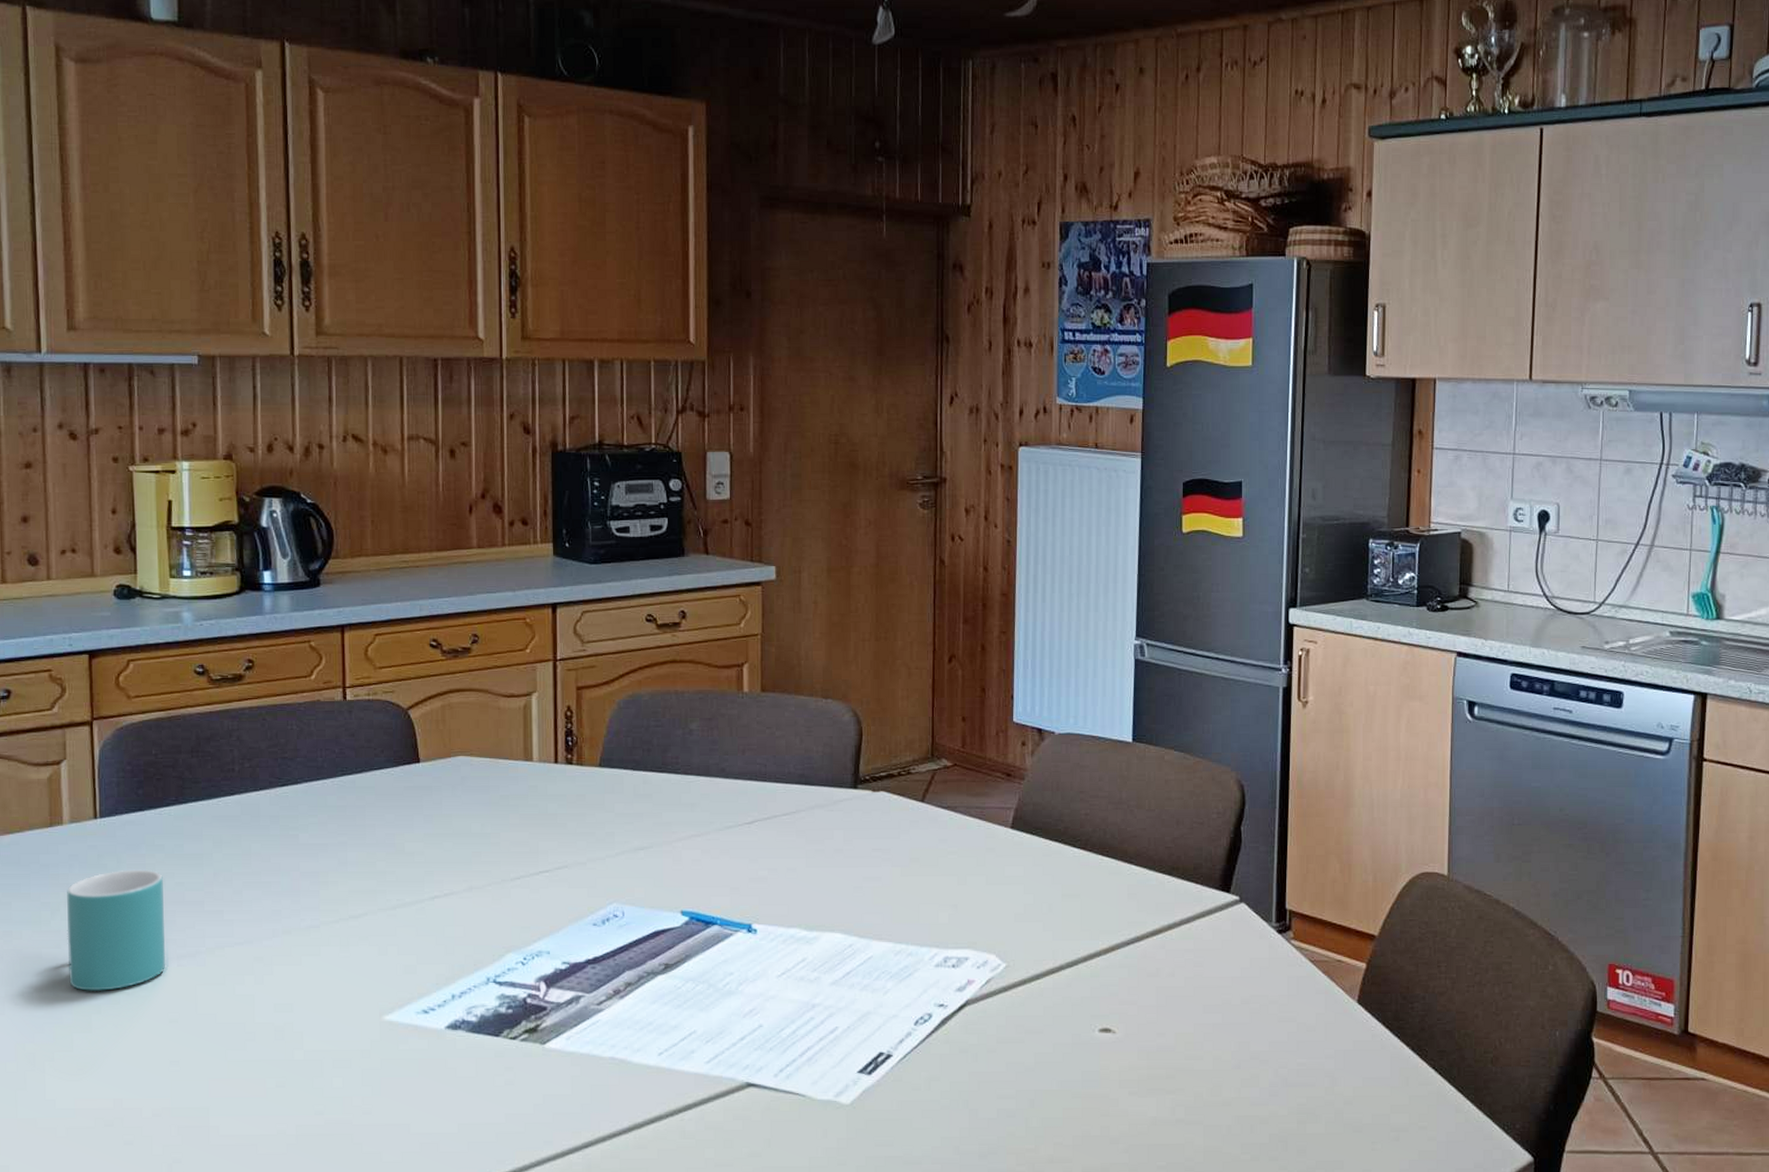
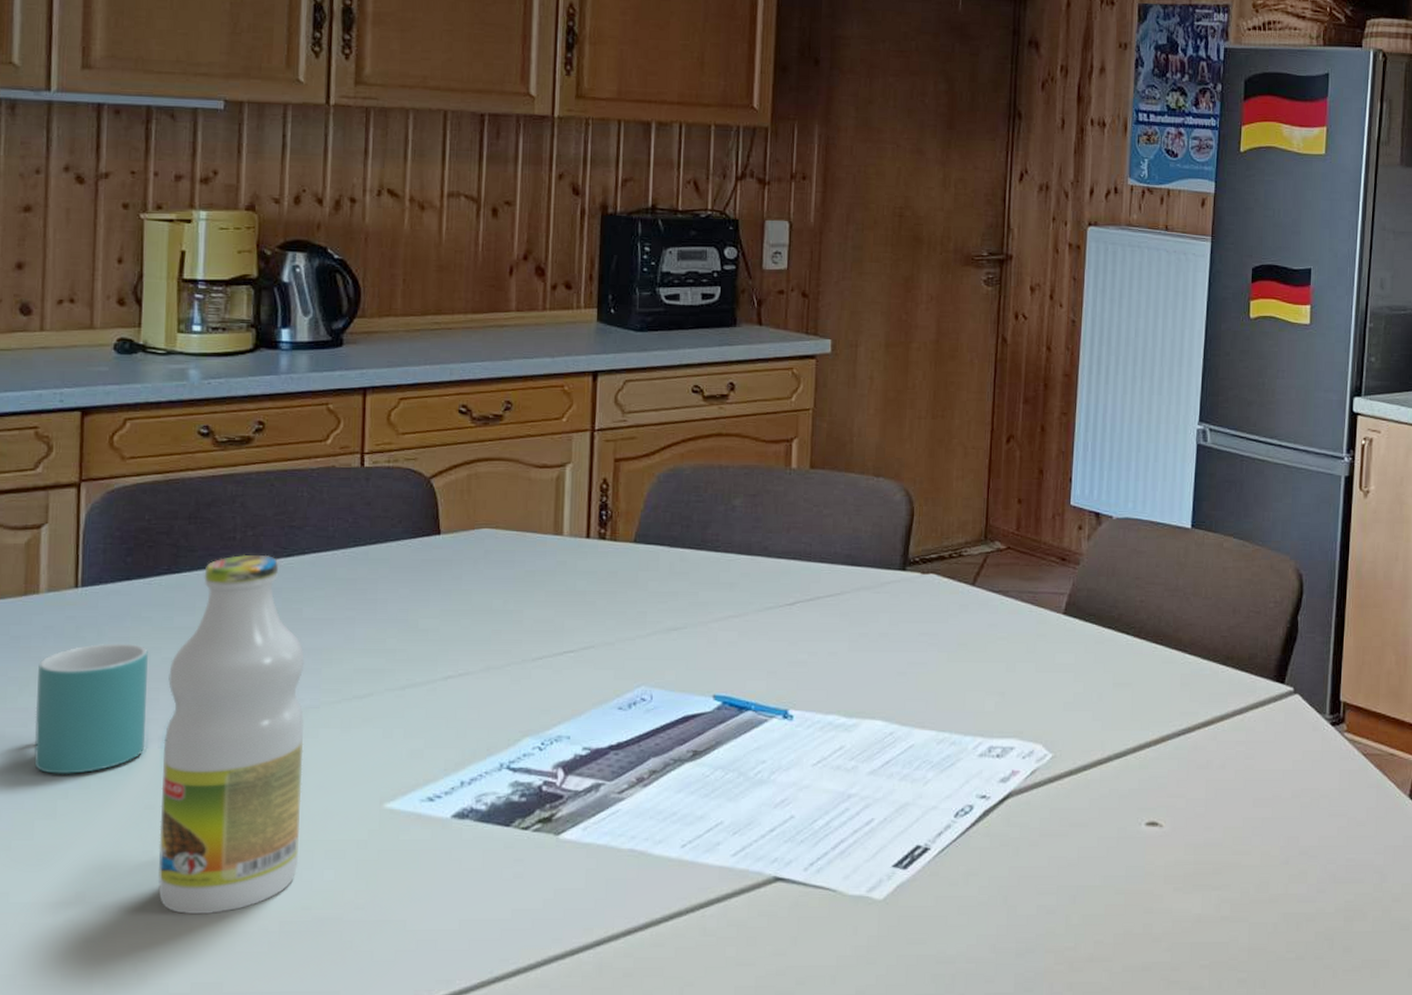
bottle: none [182,784,310,1120] -> present [158,554,305,915]

